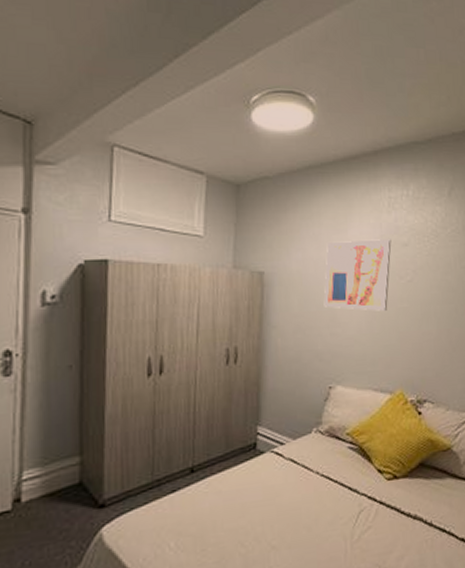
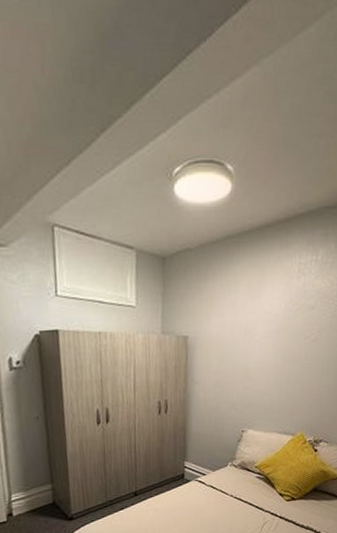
wall art: present [323,239,392,311] -> none [238,303,300,368]

